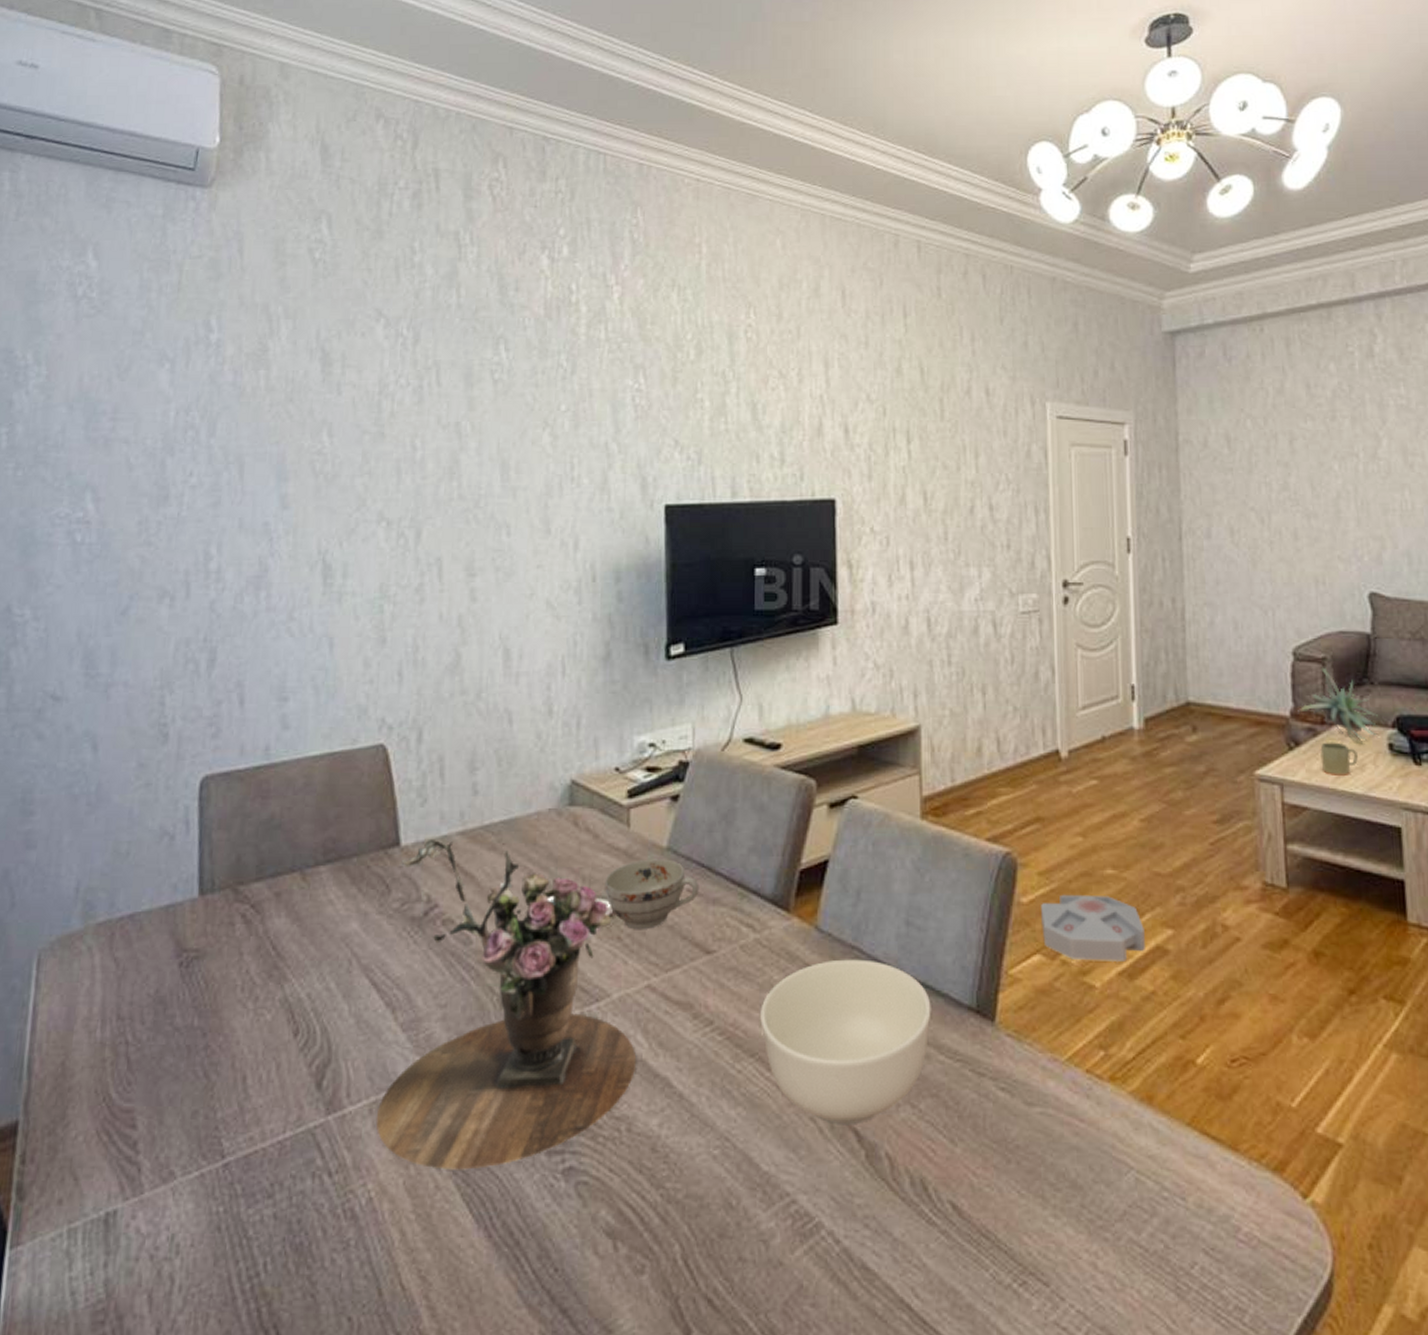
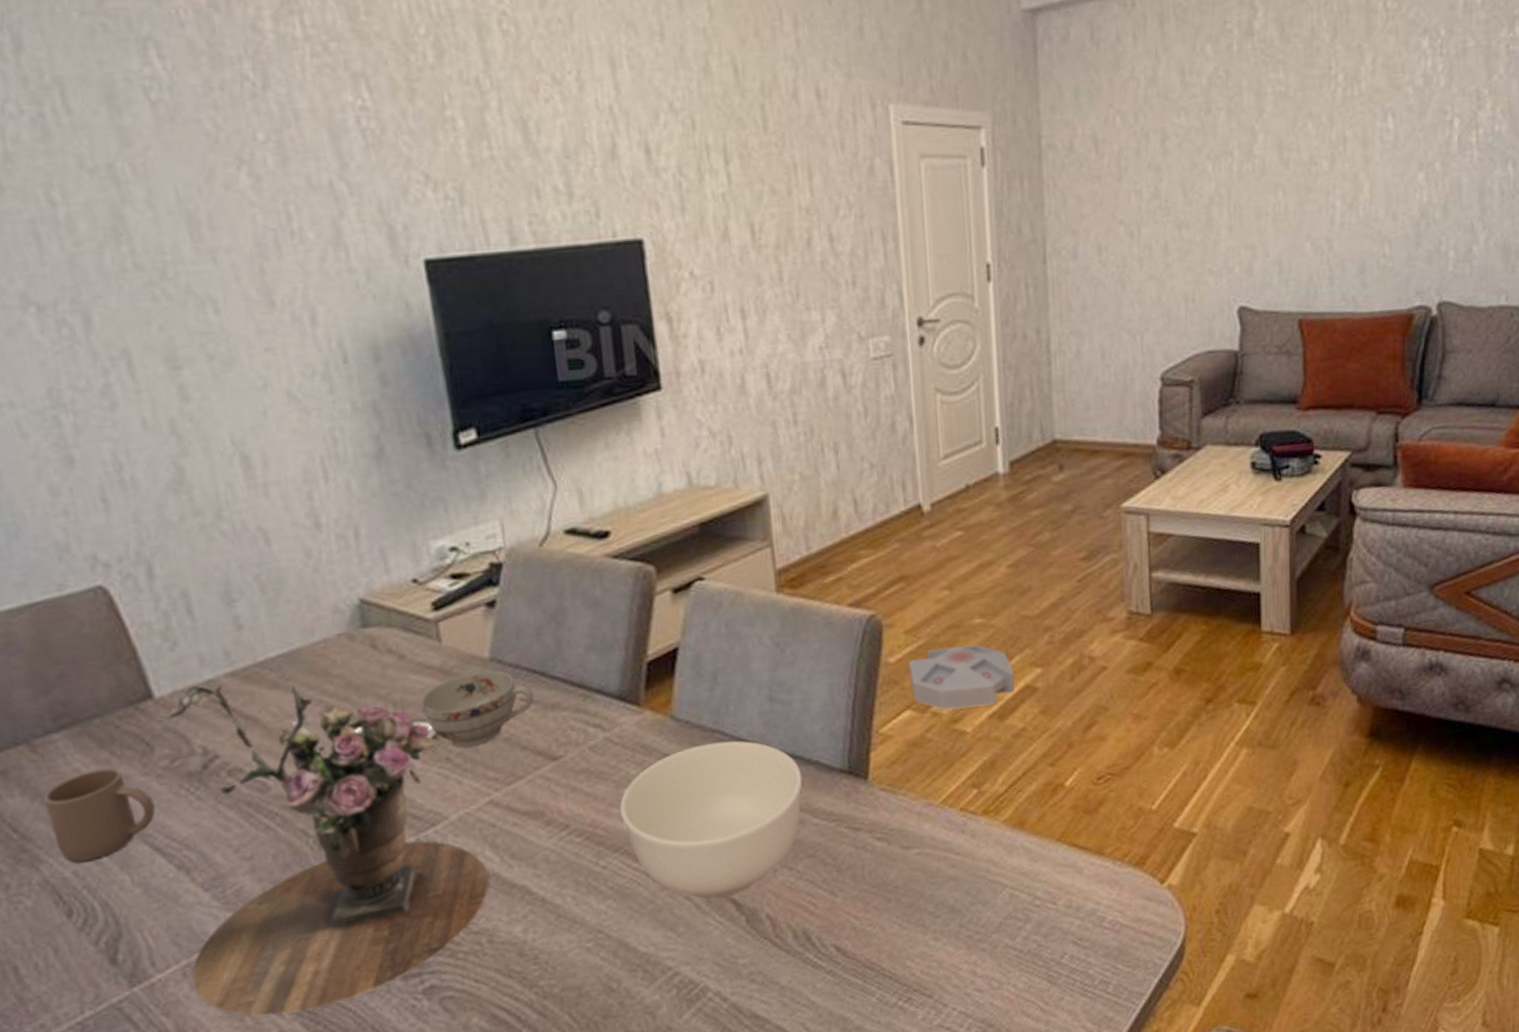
mug: none [300,903,381,987] -> present [43,767,156,863]
plant: present [1298,667,1379,745] -> none [1165,390,1243,466]
mug: present [1320,742,1358,775] -> none [1185,466,1222,500]

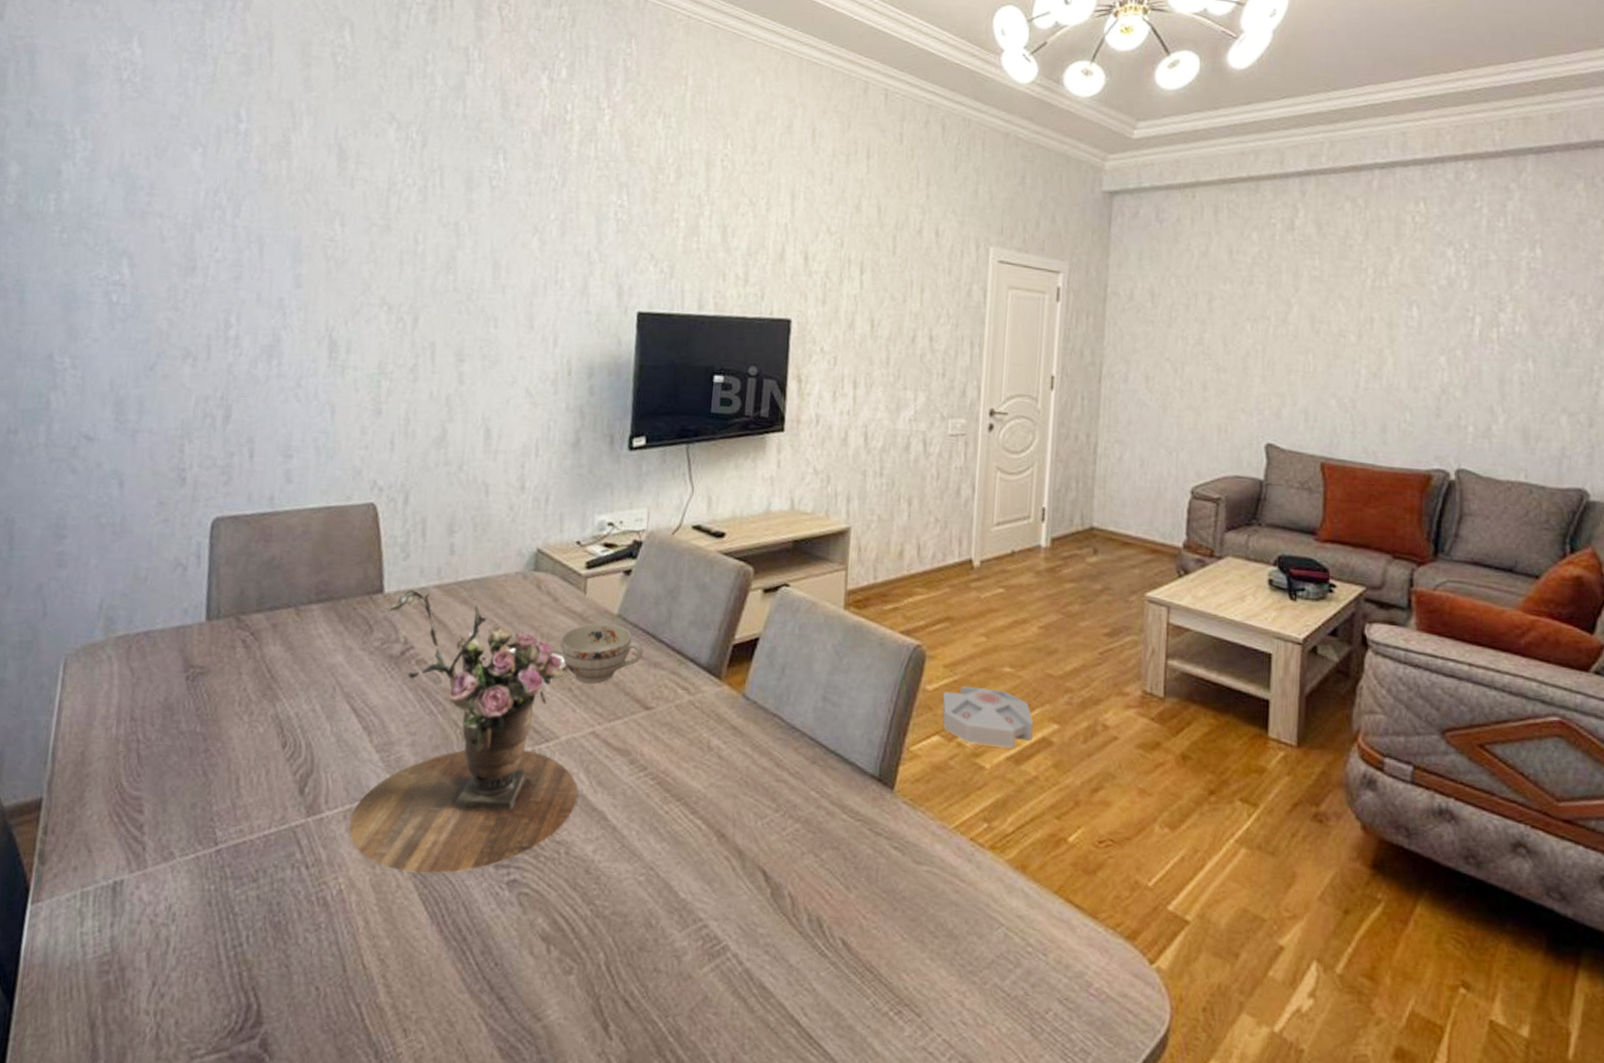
mug: present [43,767,156,863] -> none [291,637,363,708]
bowl: present [620,740,803,898] -> none [688,724,839,866]

